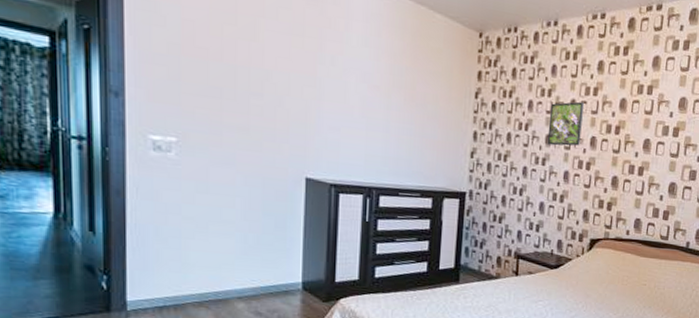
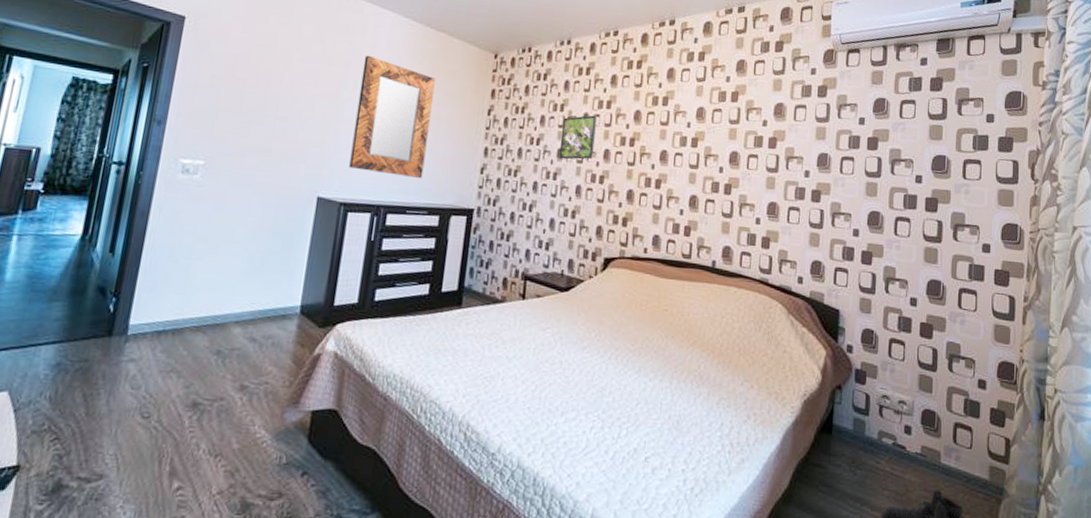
home mirror: none [335,27,418,162] -> present [349,55,435,179]

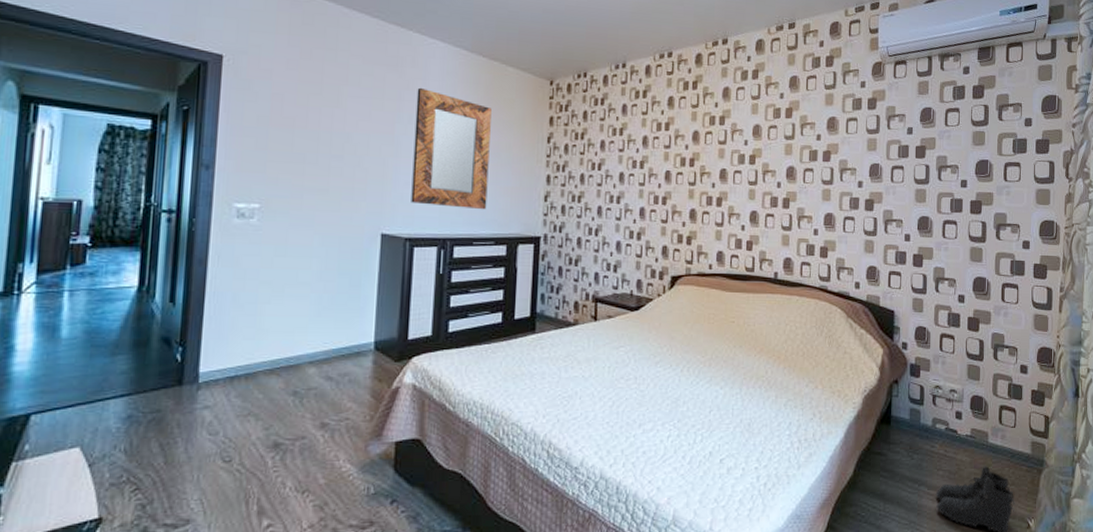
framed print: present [558,115,597,160] -> none [621,137,656,183]

